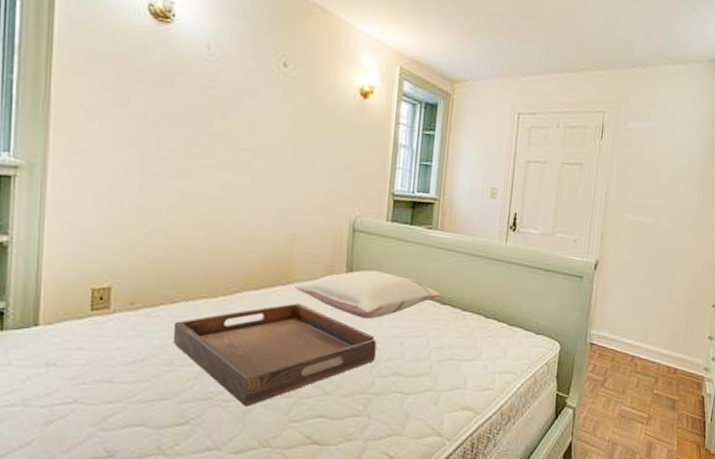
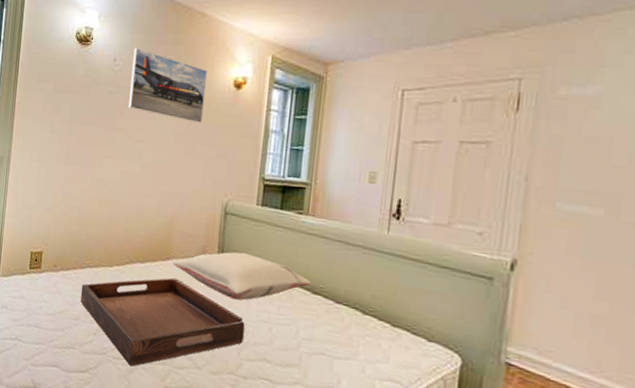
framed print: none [230,35,329,133] -> present [128,47,207,123]

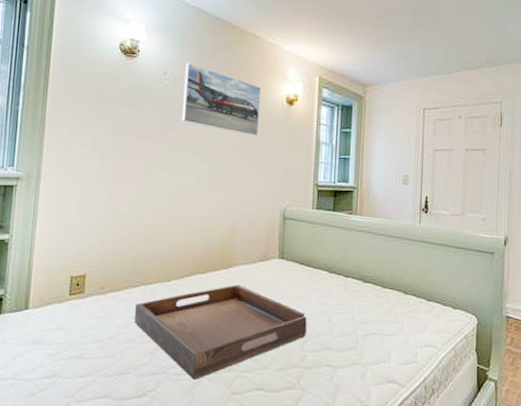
pillow: present [173,252,311,301] -> none [235,253,362,298]

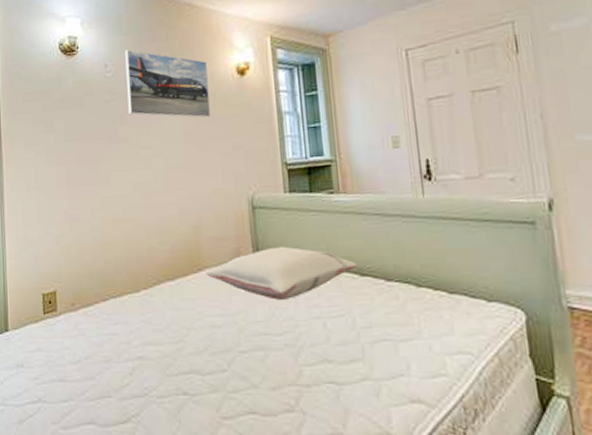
serving tray: present [134,284,307,380] -> none [107,290,299,402]
pillow: none [235,253,362,298] -> present [206,246,357,301]

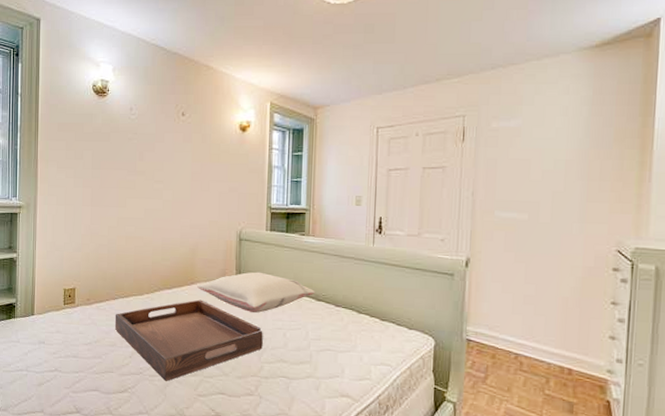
serving tray: none [107,290,299,402] -> present [114,299,263,381]
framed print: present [125,49,210,118] -> none [147,97,215,163]

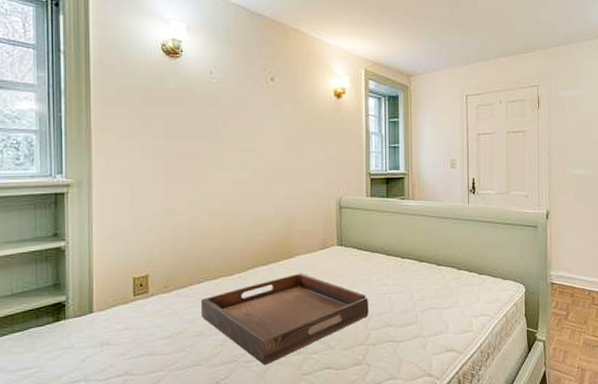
pillow: present [197,272,315,314] -> none [296,238,417,281]

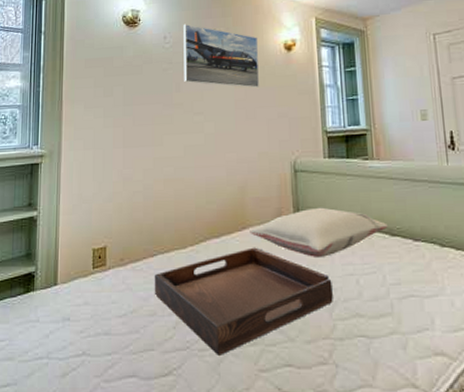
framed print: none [231,60,309,130] -> present [183,23,259,88]
pillow: none [296,238,417,281] -> present [249,207,388,259]

